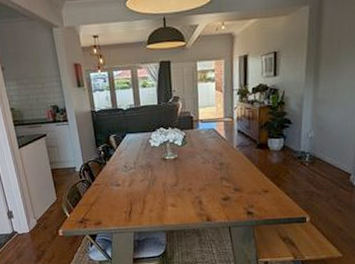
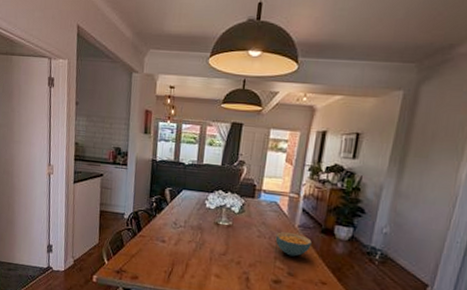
cereal bowl: none [218,153,250,174] -> present [275,232,312,257]

